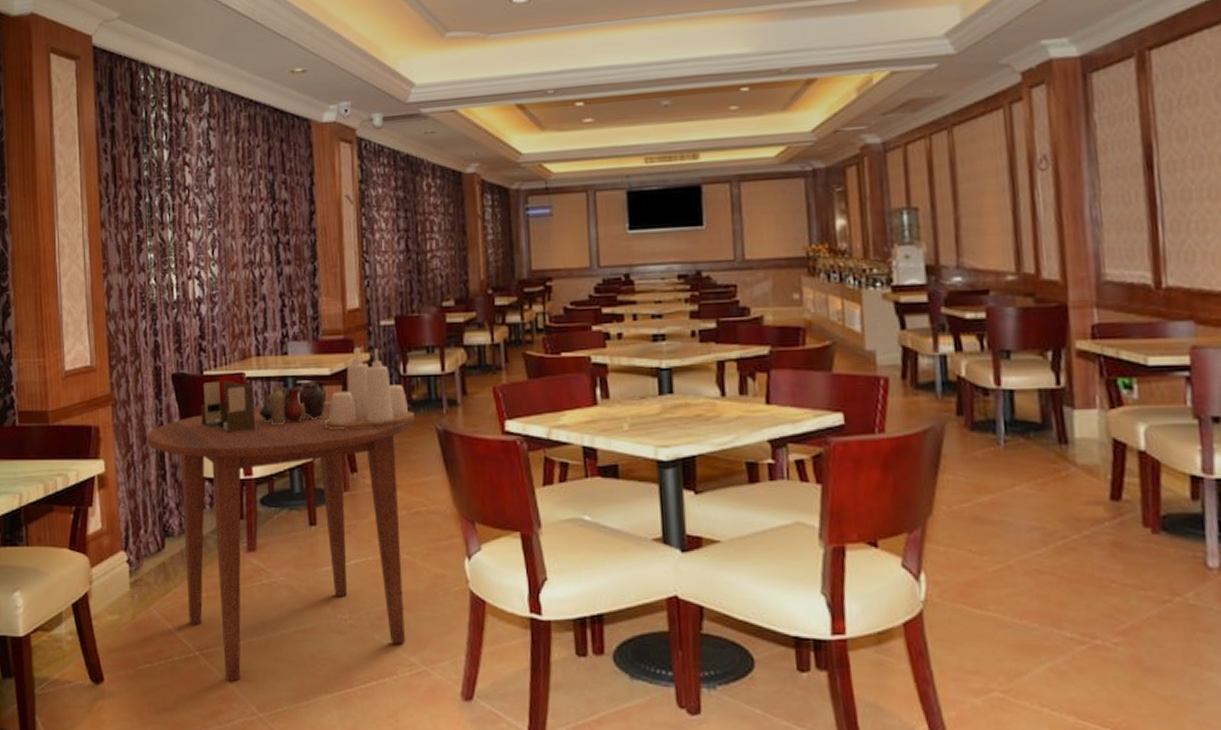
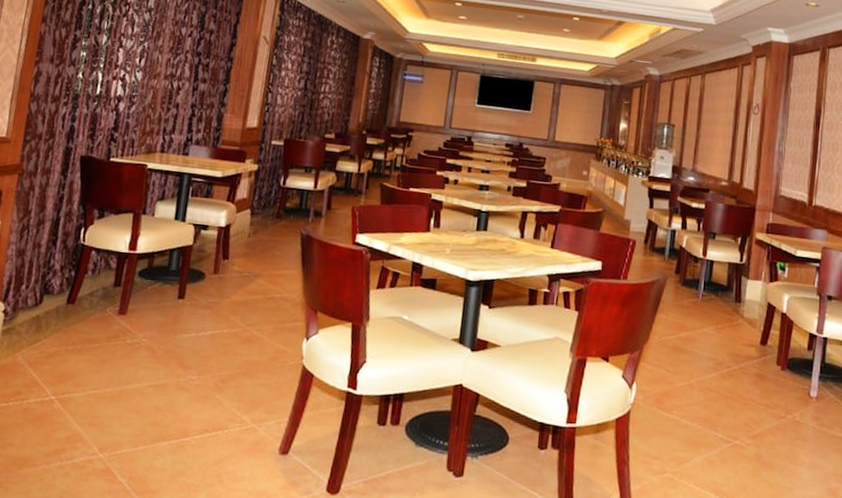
dining table: present [147,403,413,683] -> none [45,193,283,426]
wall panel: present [200,380,256,433] -> none [99,167,153,213]
vase: present [259,382,327,426] -> none [153,178,215,213]
condiment set: present [324,347,415,430] -> none [208,158,286,226]

